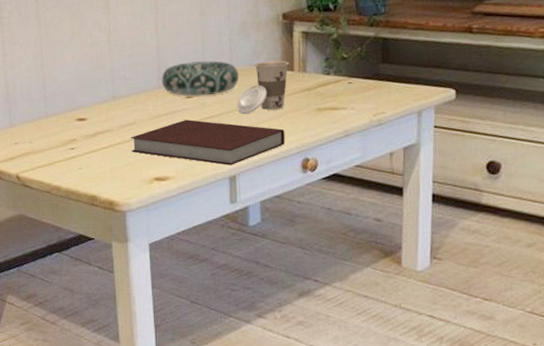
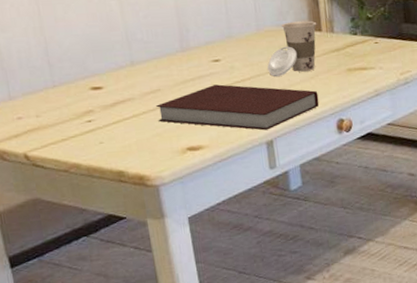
decorative bowl: present [161,60,239,97] -> none [183,21,267,60]

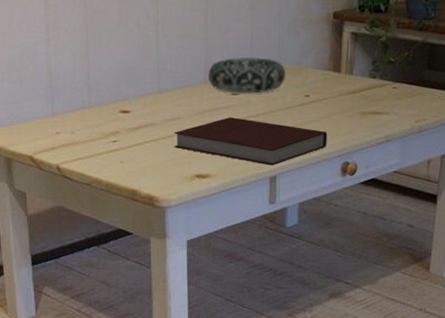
decorative bowl: none [183,21,267,60] -> present [208,56,285,94]
cup: present [267,20,317,77] -> none [282,61,337,115]

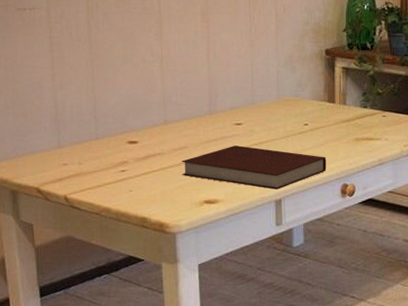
decorative bowl: present [208,56,285,94] -> none [212,89,285,123]

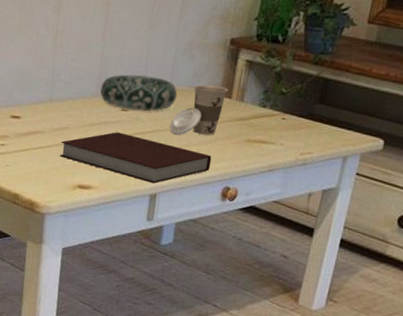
decorative bowl: none [212,89,285,123] -> present [100,74,177,111]
cup: none [283,93,332,142] -> present [169,84,229,136]

